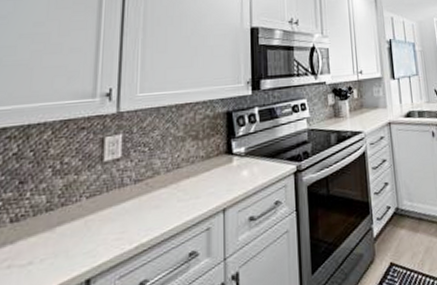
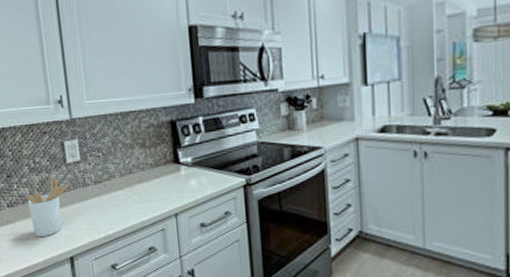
utensil holder: none [40,179,105,258] -> present [27,177,71,236]

